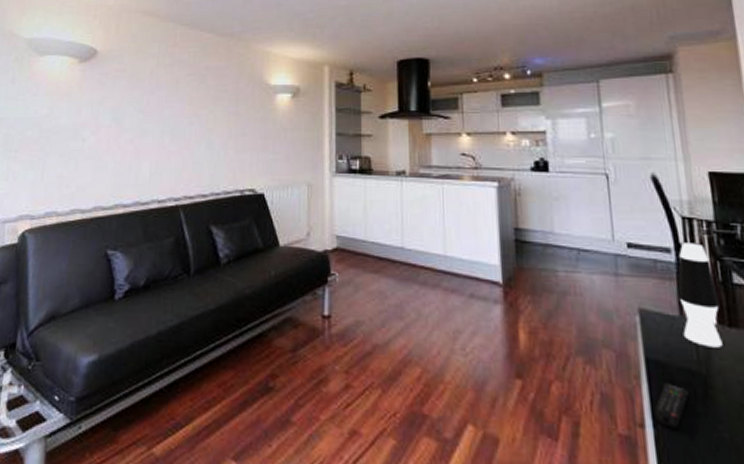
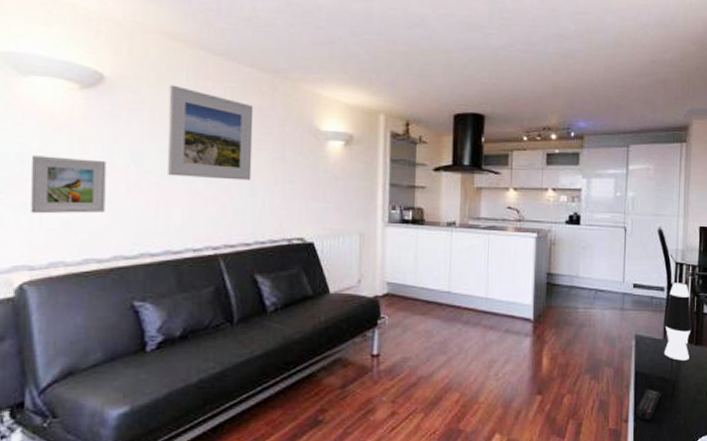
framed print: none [36,120,94,170] -> present [31,155,107,214]
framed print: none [139,53,212,135] -> present [166,85,254,181]

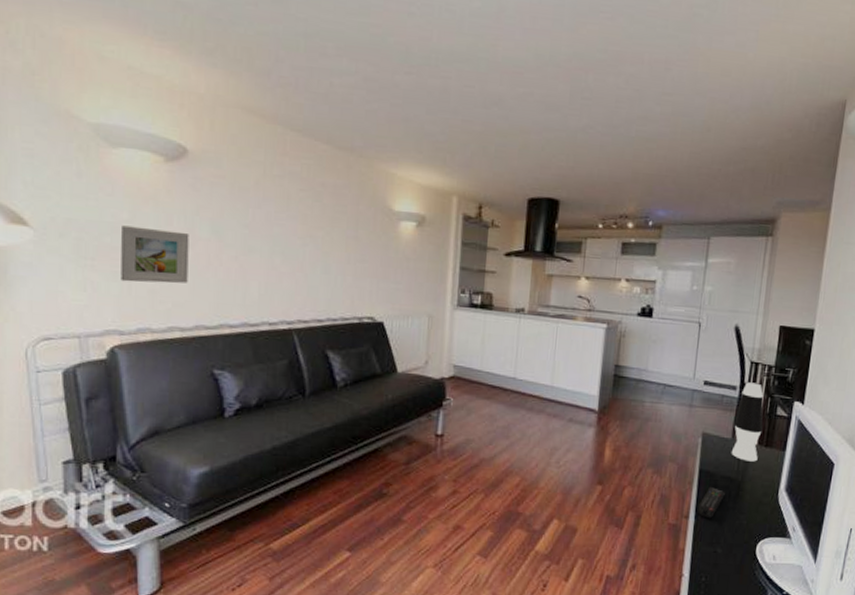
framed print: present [166,85,254,181] -> none [245,160,329,258]

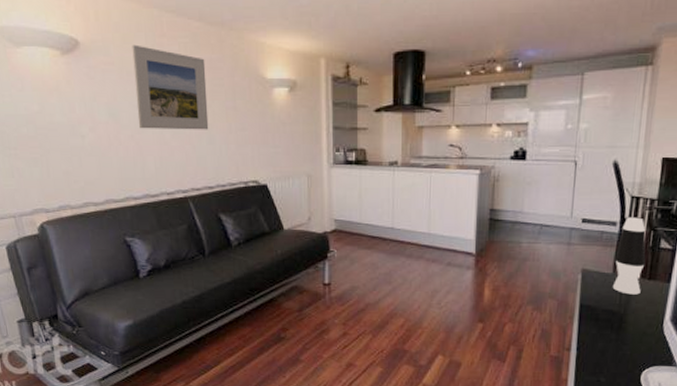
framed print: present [120,225,189,284] -> none [34,116,95,166]
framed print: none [245,160,329,258] -> present [132,44,209,130]
remote control: present [697,487,725,519] -> none [578,321,607,350]

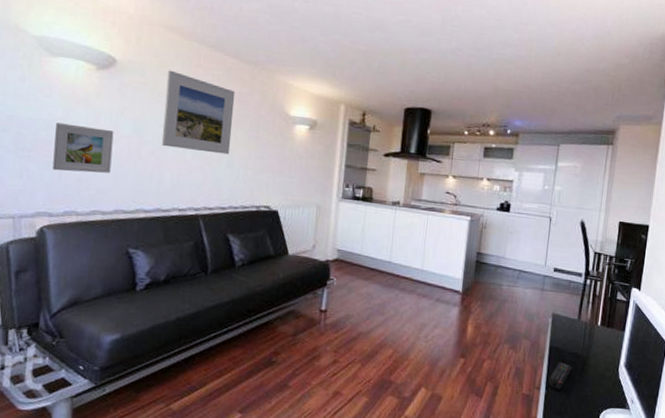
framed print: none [34,116,95,166] -> present [52,122,114,173]
remote control: none [578,321,607,350] -> present [547,362,572,390]
vase: present [612,217,646,295] -> none [577,270,606,340]

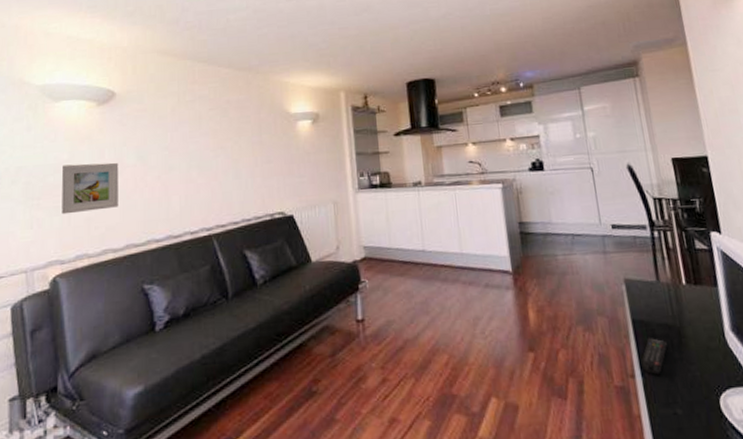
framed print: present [161,70,236,155] -> none [165,92,235,170]

